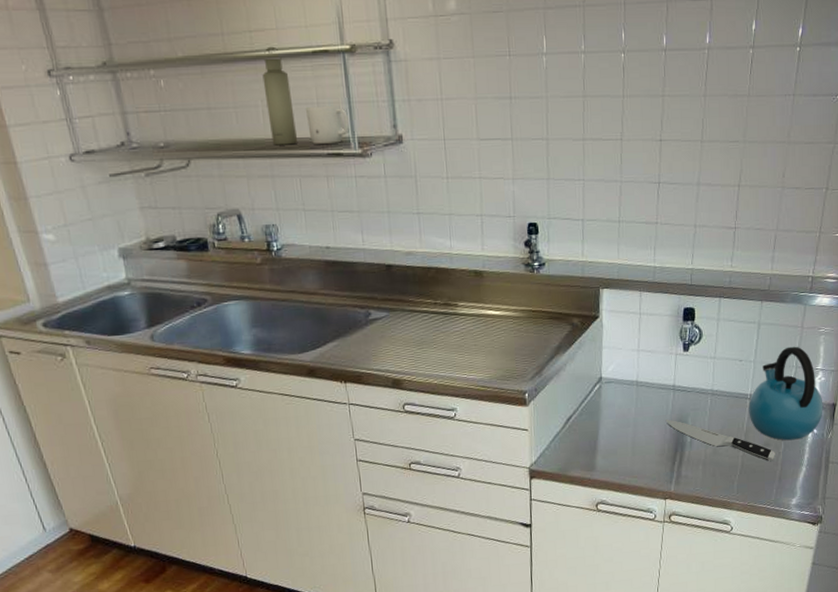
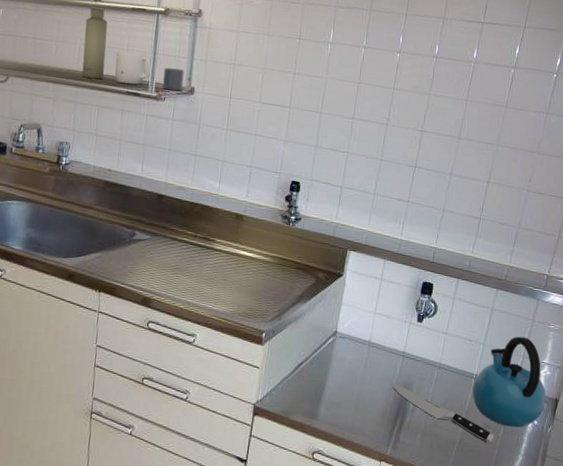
cup: none [363,116,389,143] -> present [162,67,185,91]

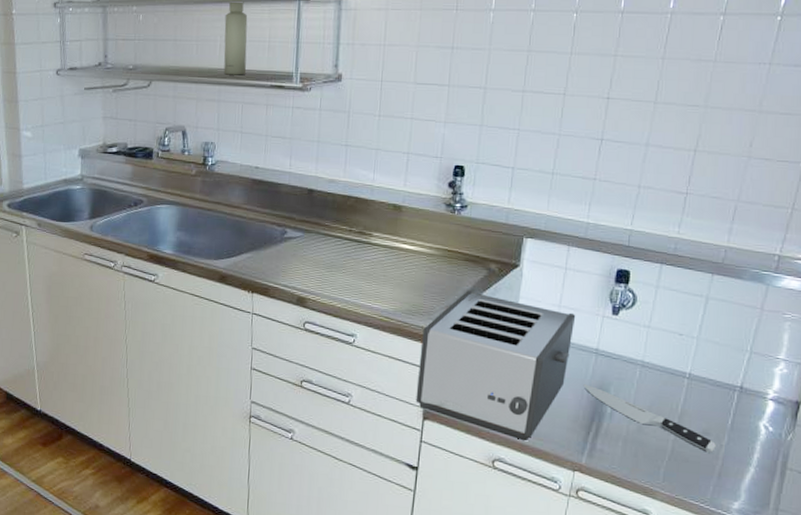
mug: present [115,51,152,85] -> none [257,43,296,77]
cup: present [162,67,185,91] -> none [307,56,331,80]
toaster: none [247,296,388,435] -> present [415,291,576,442]
kettle: present [472,336,546,428] -> none [685,328,784,435]

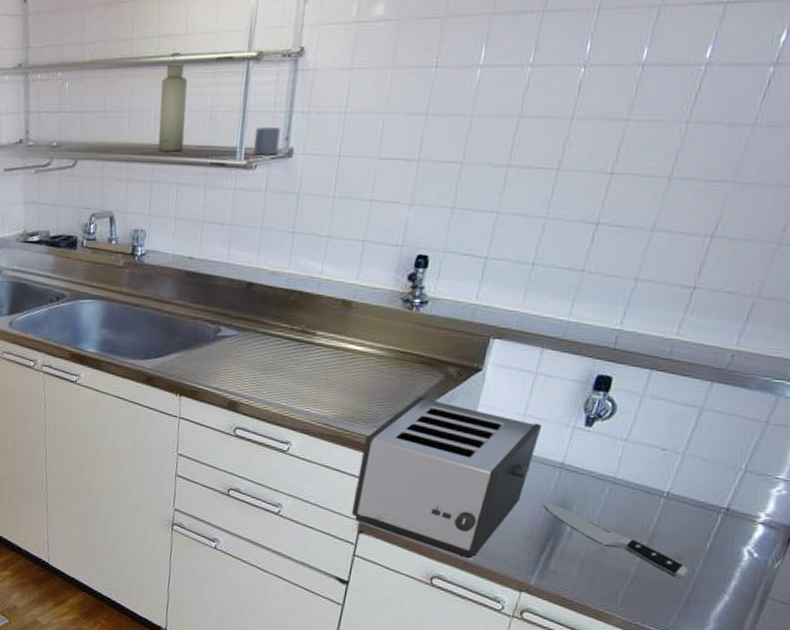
cup: none [307,56,331,80] -> present [253,127,281,155]

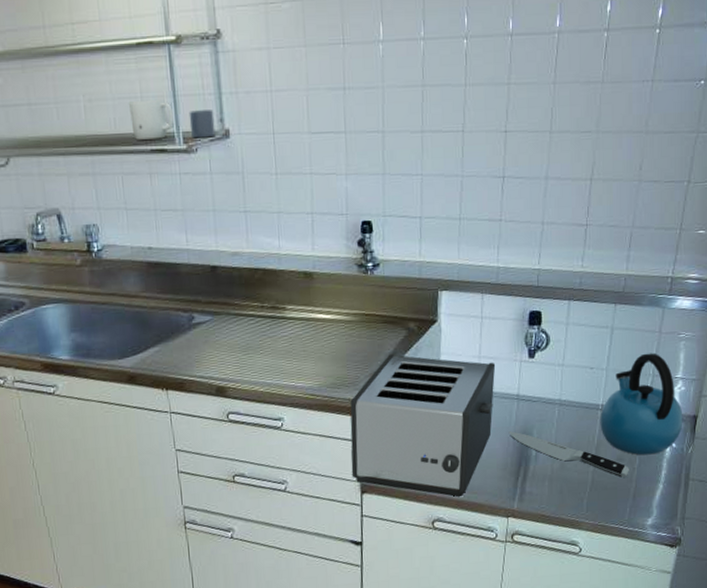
bottle: present [158,52,188,152] -> none [84,38,120,142]
mug: none [196,113,241,153] -> present [128,99,175,140]
kettle: none [659,443,777,560] -> present [600,353,683,455]

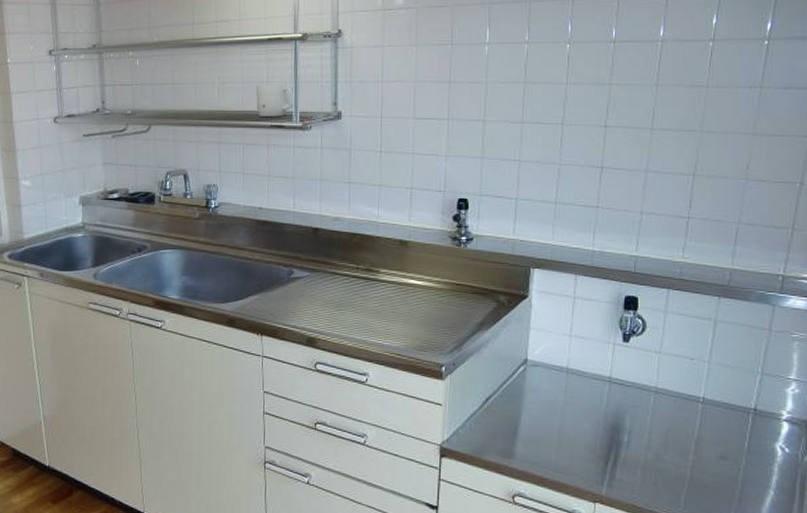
cup: present [188,110,216,139] -> none [306,95,329,118]
toaster: present [350,354,496,498] -> none [432,324,587,475]
kitchen knife: present [508,431,629,478] -> none [598,413,734,479]
kettle: present [600,353,683,455] -> none [701,350,798,457]

